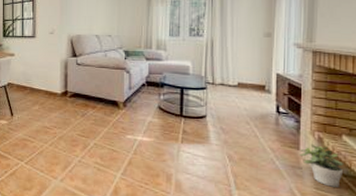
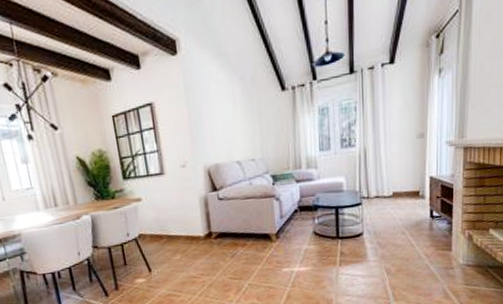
potted plant: present [300,143,344,187] -> none [452,242,490,281]

